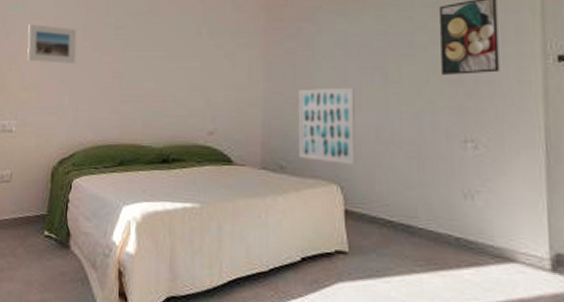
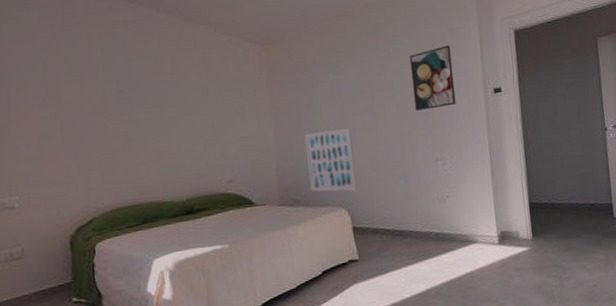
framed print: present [27,23,77,63] -> none [13,94,78,134]

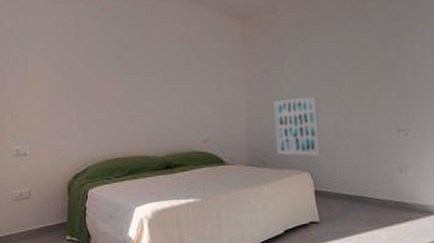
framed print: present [409,45,456,111] -> none [375,20,421,82]

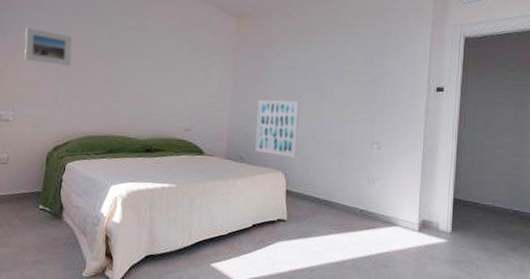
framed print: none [32,58,80,92] -> present [24,27,72,66]

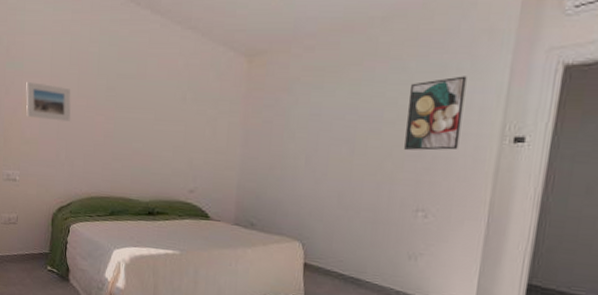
wall art: present [255,100,300,157] -> none [268,156,323,225]
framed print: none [361,41,402,97] -> present [404,76,467,151]

